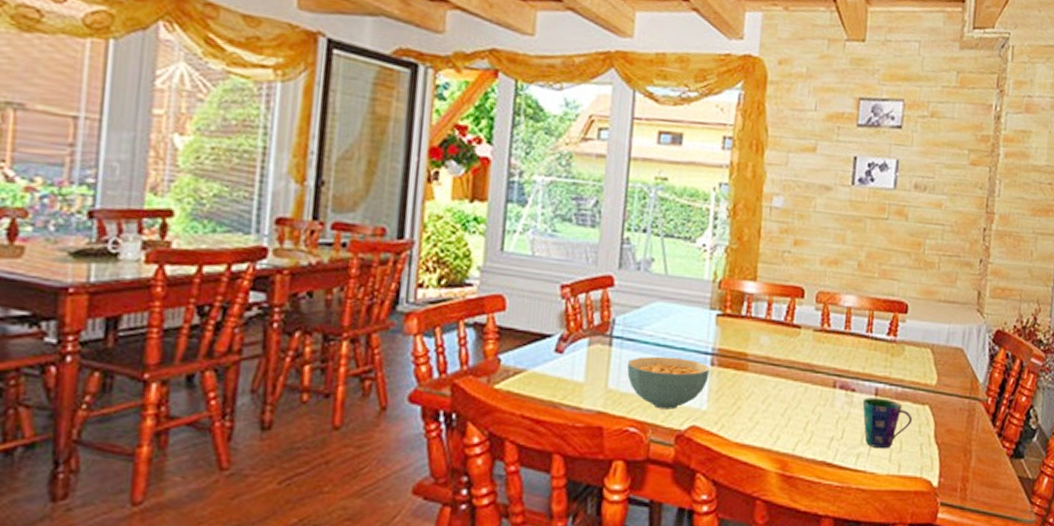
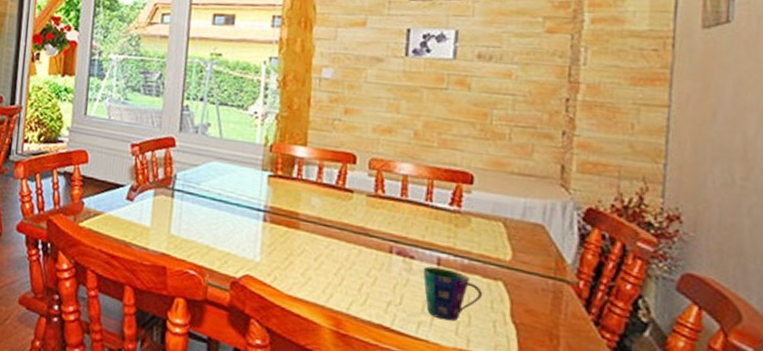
cereal bowl: present [627,356,710,409] -> none [186,209,263,258]

